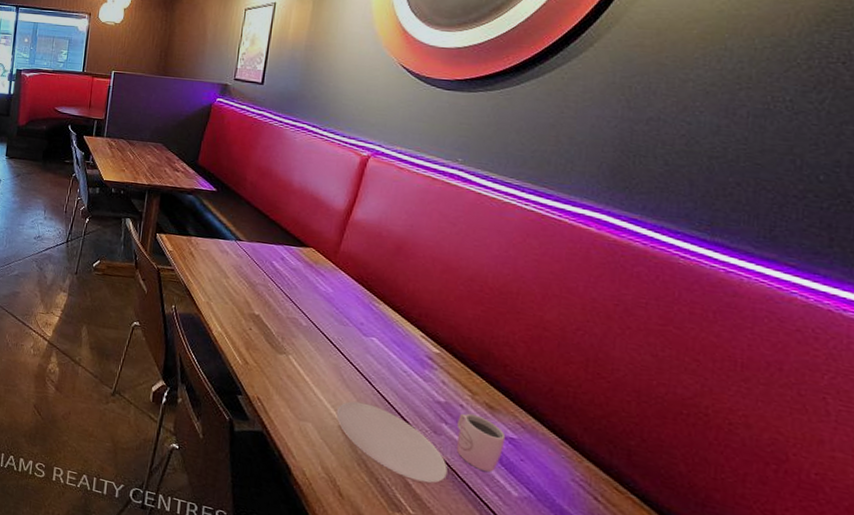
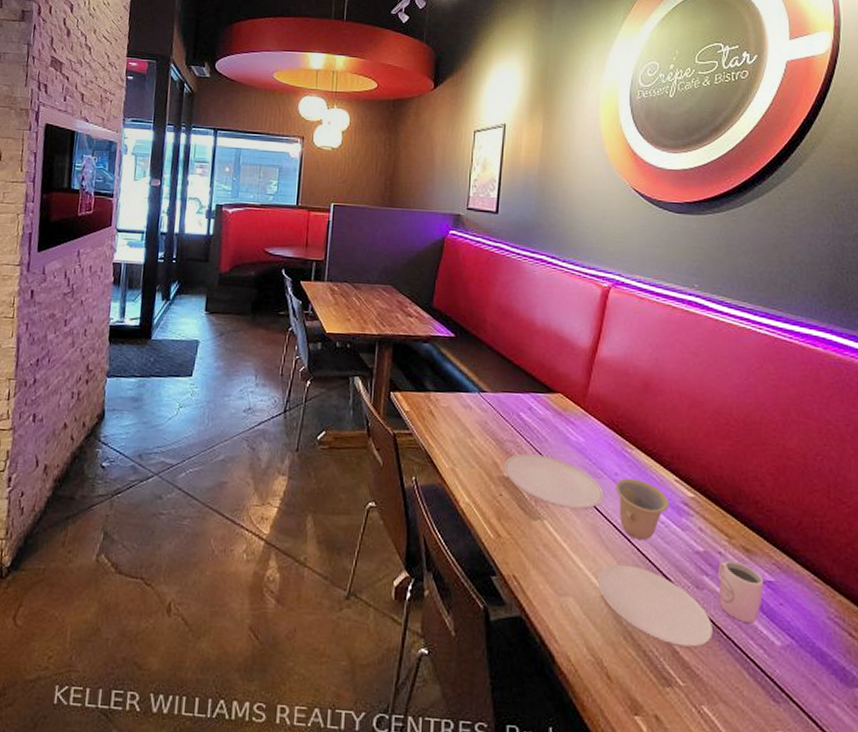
plate: none [255,296,349,351] -> present [504,453,604,510]
cup: none [359,328,414,385] -> present [615,478,670,541]

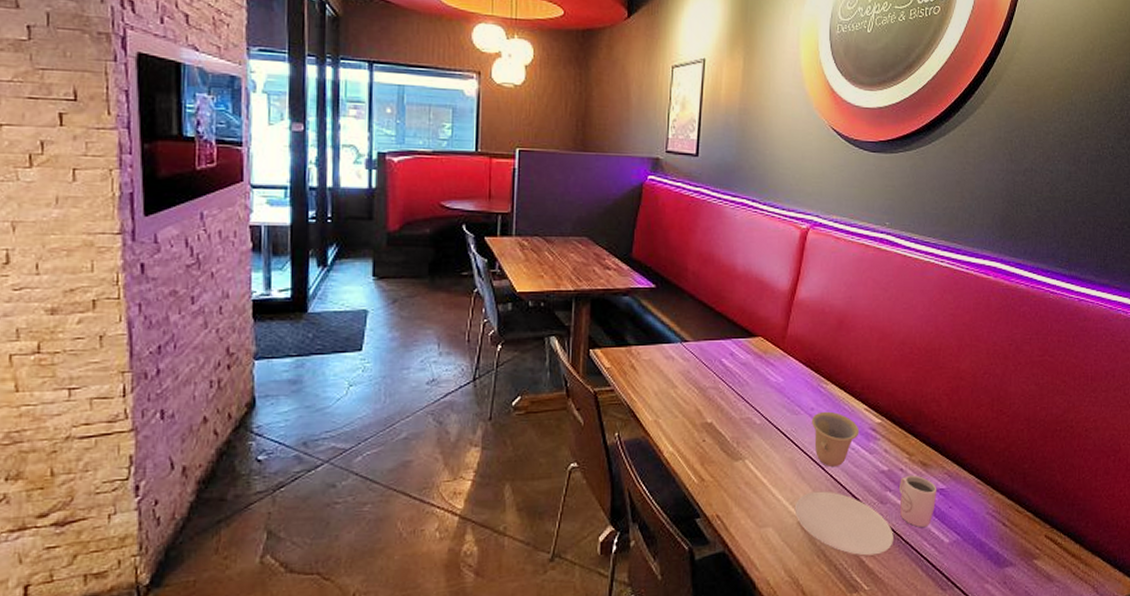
plate: present [504,453,604,510] -> none [707,398,801,447]

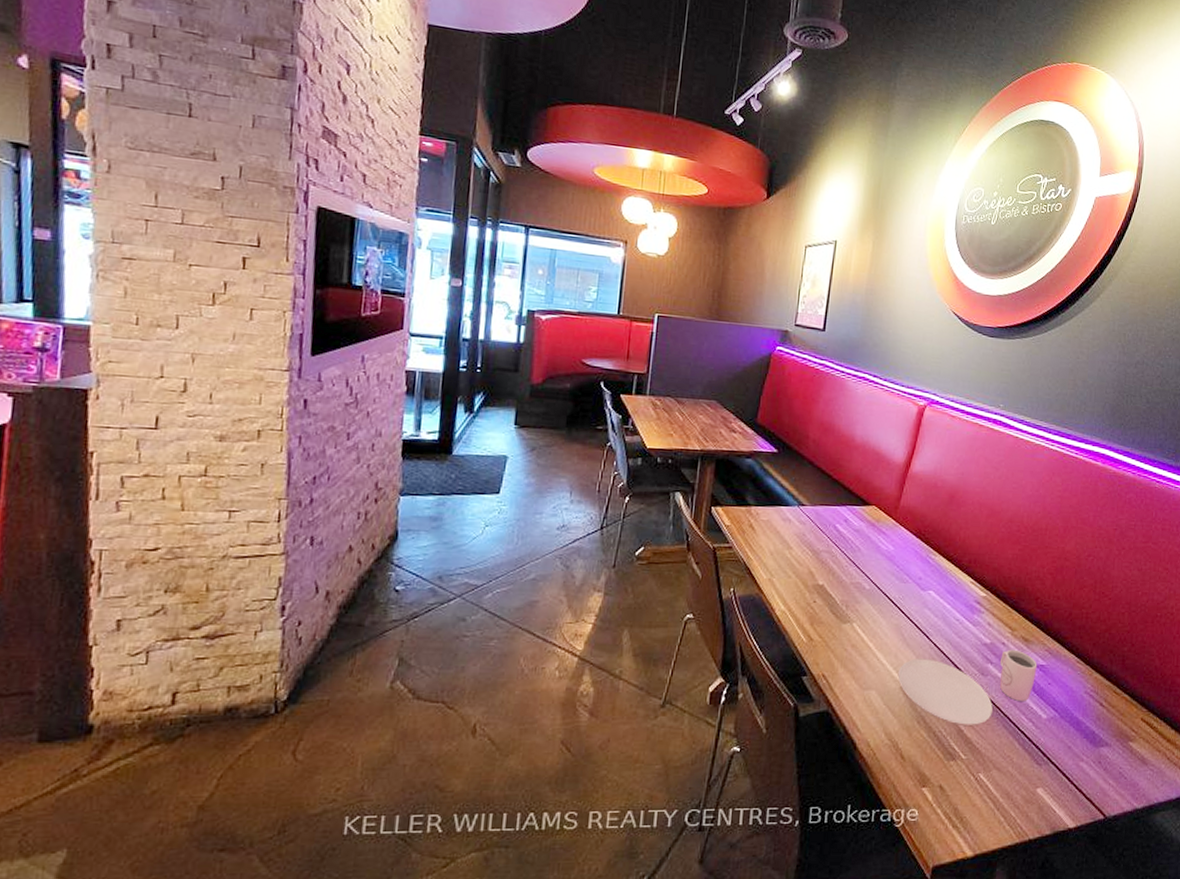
cup: present [811,411,860,468] -> none [918,581,965,637]

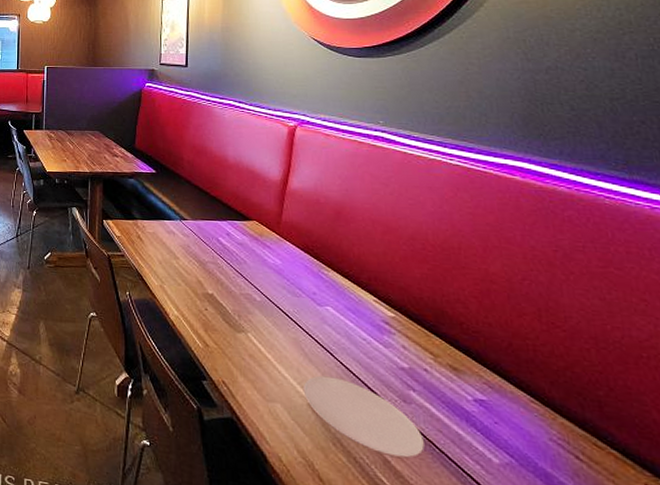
mug: present [999,649,1038,702] -> none [424,377,476,440]

